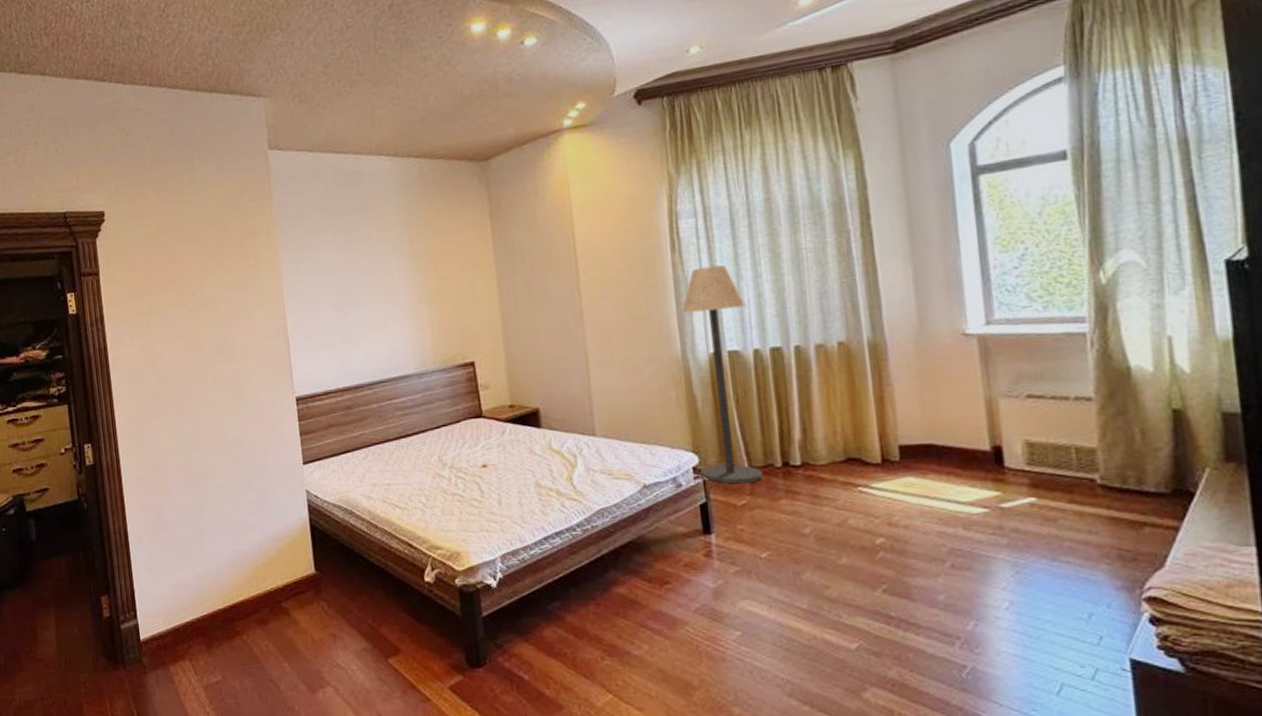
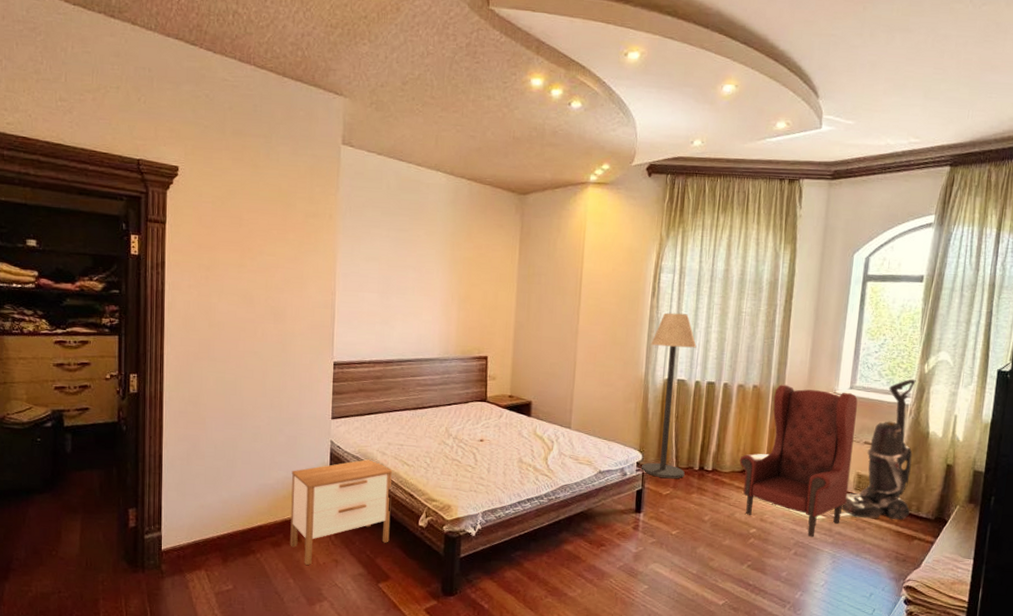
nightstand: none [267,506,393,643] -> present [290,458,393,565]
armchair: none [838,329,1018,541] -> present [739,384,858,538]
vacuum cleaner: none [1010,295,1126,504] -> present [841,379,916,520]

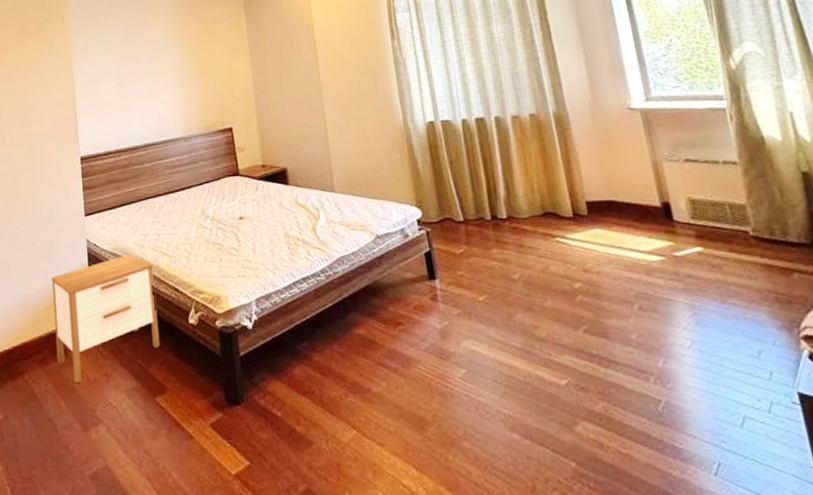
floor lamp: present [641,312,697,479] -> none [402,50,476,235]
armchair: present [739,384,858,538] -> none [536,105,687,286]
vacuum cleaner: present [841,379,916,520] -> none [680,78,774,253]

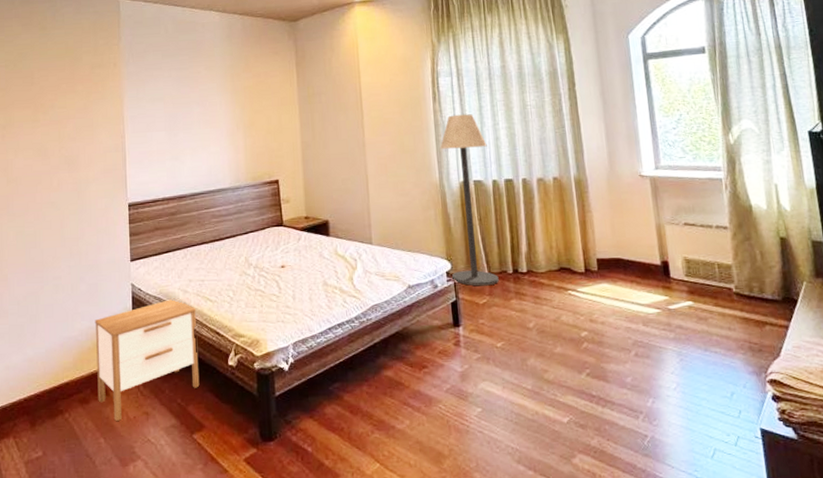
floor lamp: none [402,50,476,235] -> present [440,114,499,286]

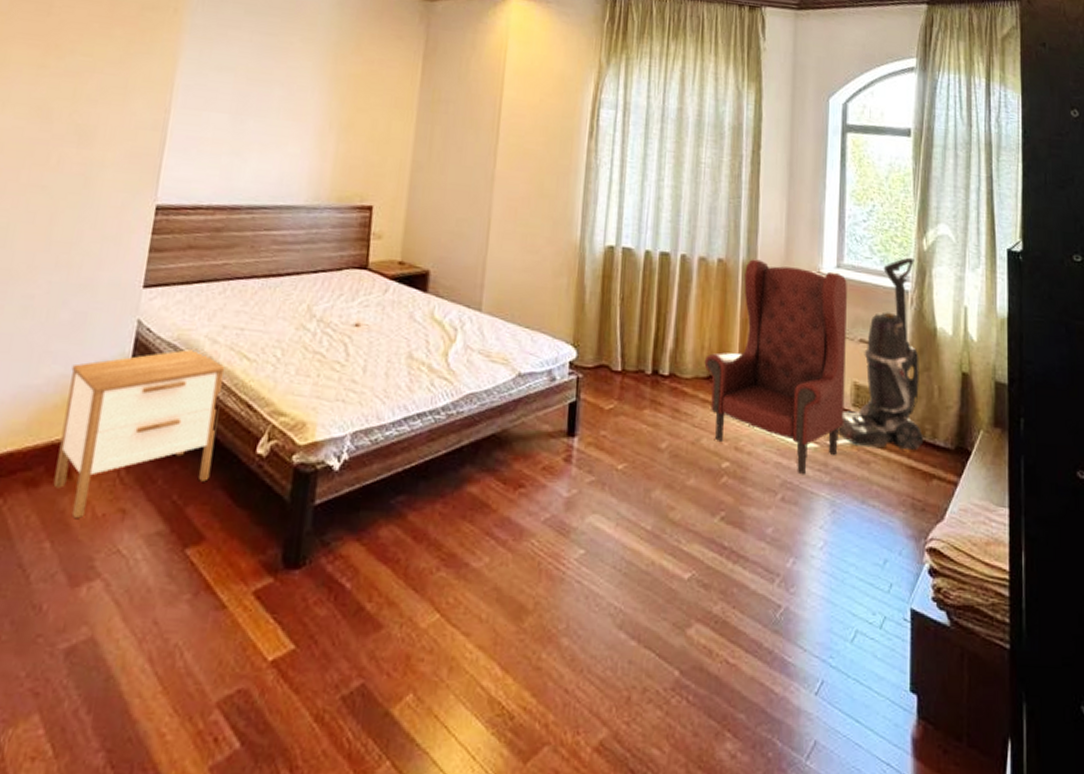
floor lamp: present [440,114,499,286] -> none [575,159,646,387]
armchair: none [554,173,680,335] -> present [704,259,847,475]
vacuum cleaner: none [674,151,752,306] -> present [837,257,923,450]

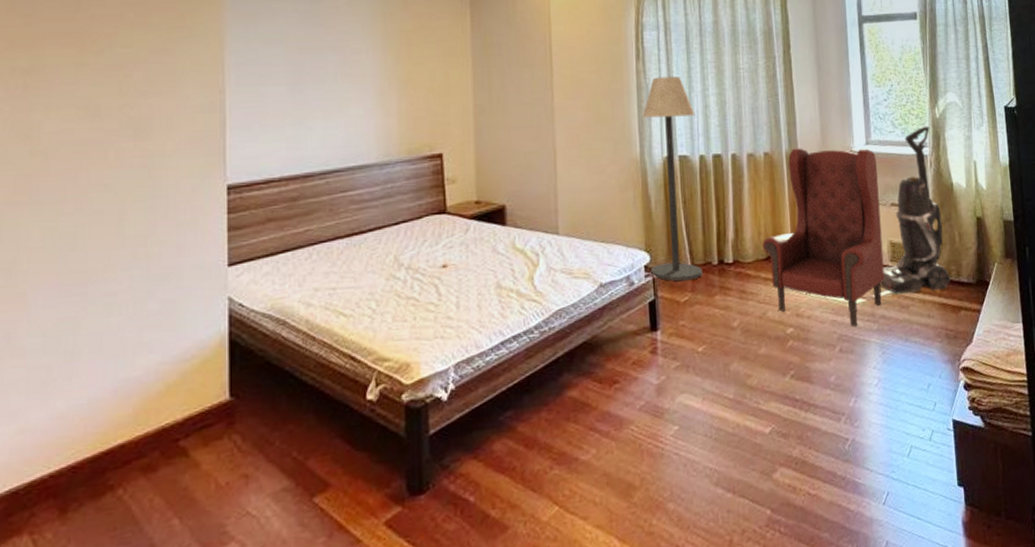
nightstand: present [53,348,225,518] -> none [169,314,325,492]
floor lamp: none [575,159,646,387] -> present [642,76,703,281]

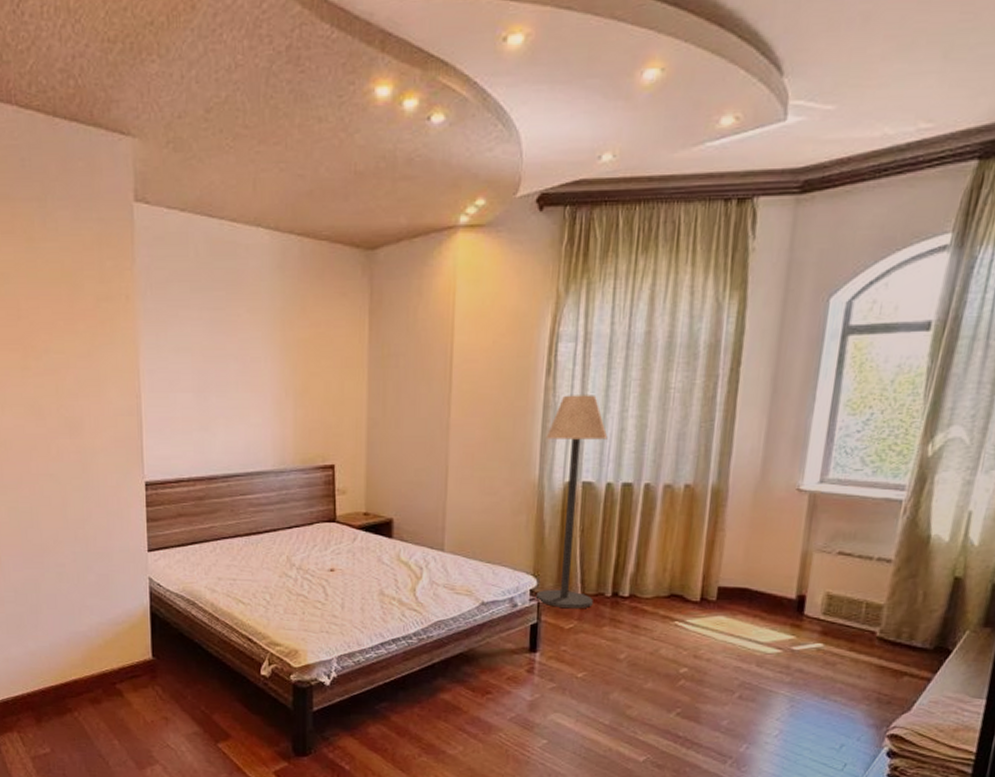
armchair: present [762,148,885,327] -> none [665,482,830,677]
vacuum cleaner: present [879,126,950,294] -> none [803,465,915,651]

